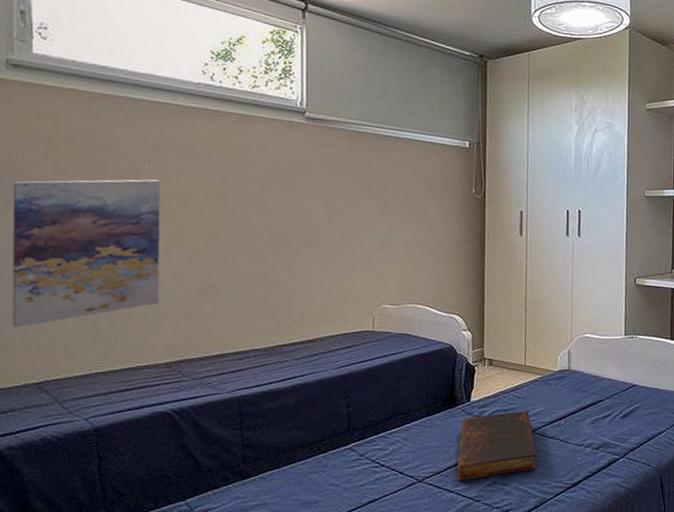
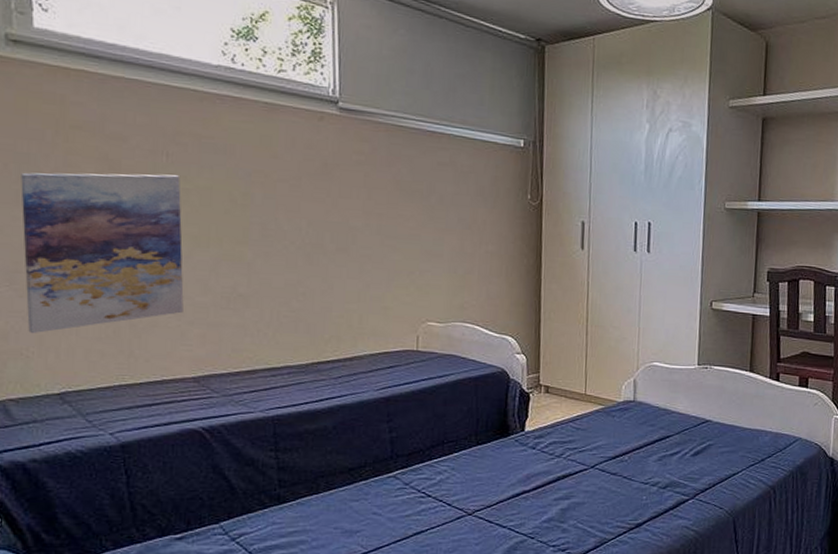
book: present [457,411,537,481] -> none [510,444,597,516]

